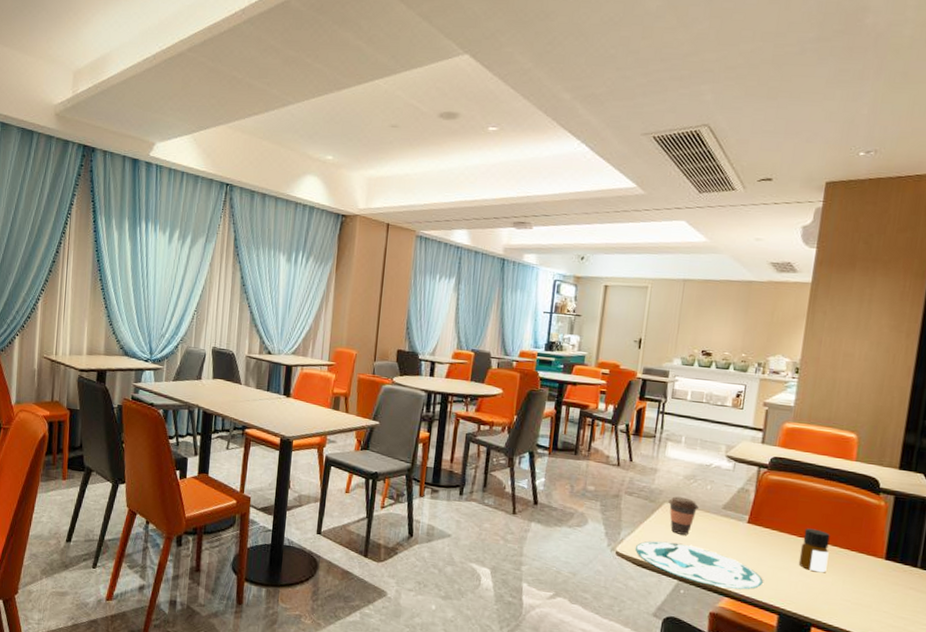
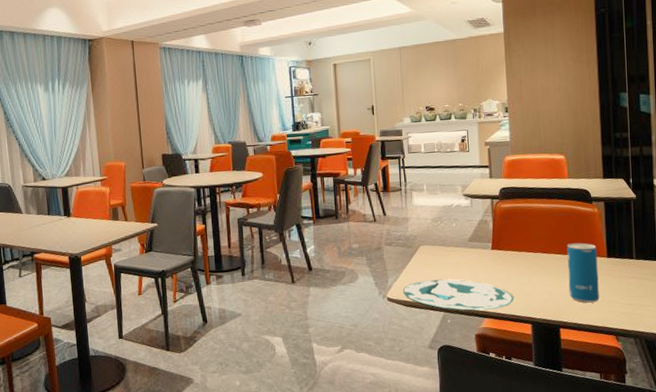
coffee cup: present [668,496,699,535] -> none [423,238,449,272]
bottle: present [798,528,830,573] -> none [538,243,563,280]
beverage can: none [830,534,875,607] -> present [567,243,599,303]

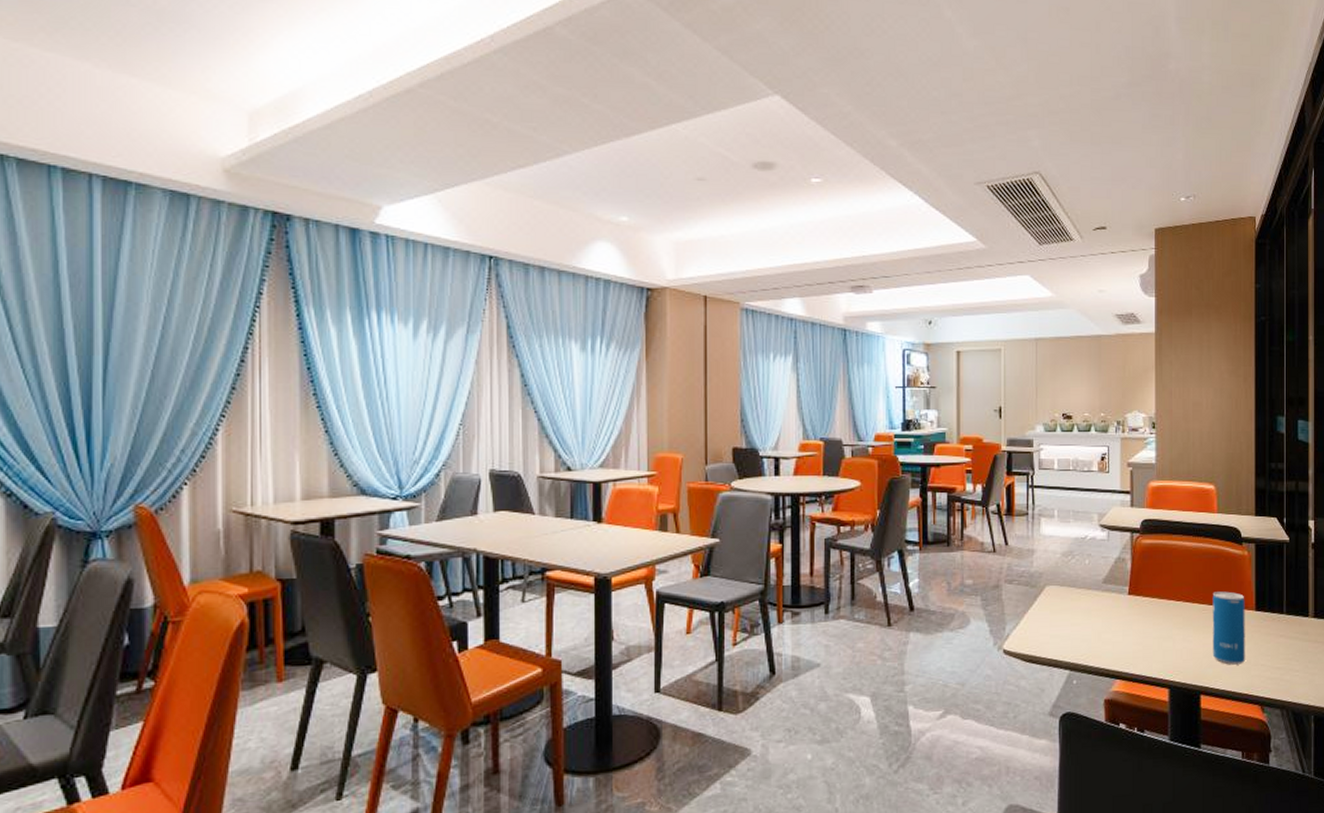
plate: present [402,279,514,311] -> none [1022,628,1150,670]

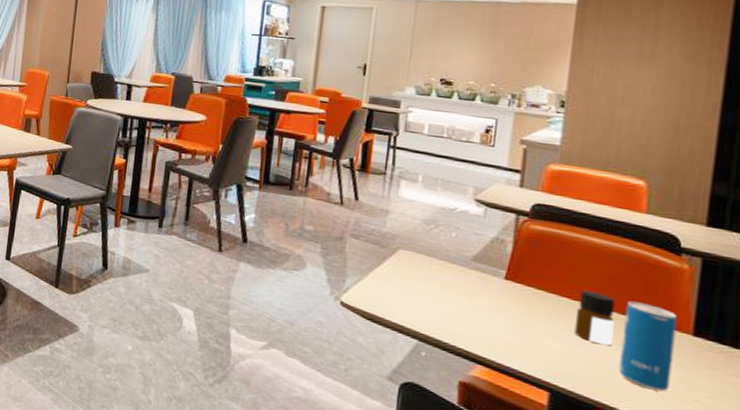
bottle: none [1180,590,1206,636] -> present [573,290,615,346]

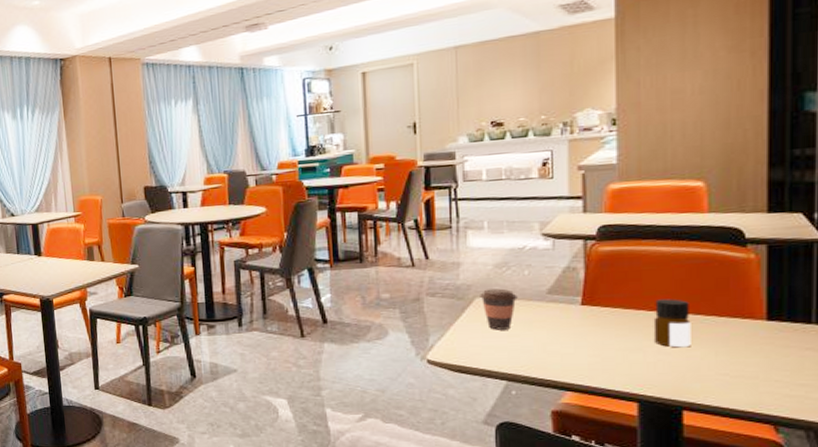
coffee cup: none [403,242,442,289] -> present [480,288,517,330]
beverage can: present [618,301,678,392] -> none [700,299,750,380]

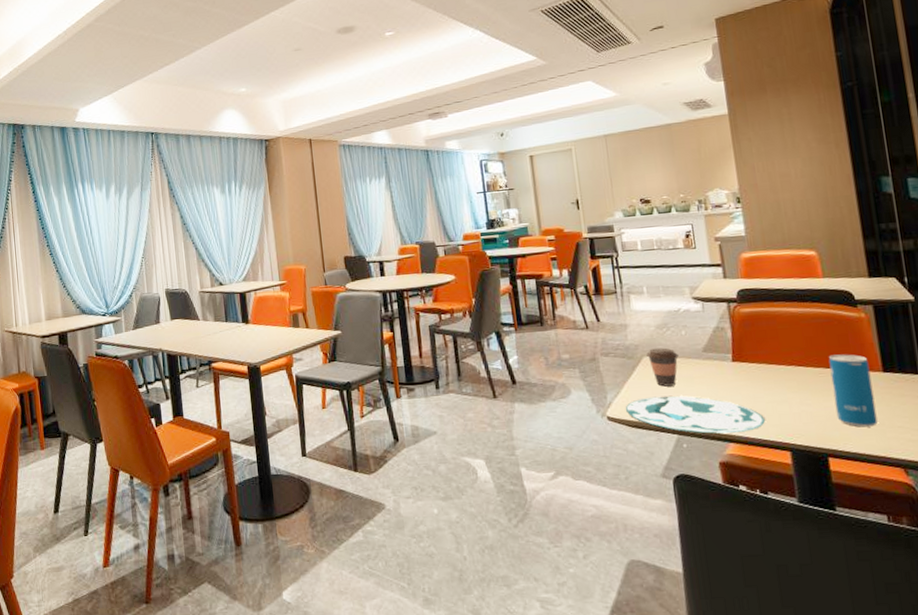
plate: none [448,340,612,381] -> present [625,395,765,434]
bottle: present [653,299,691,348] -> none [792,354,827,399]
beverage can: none [700,299,750,380] -> present [828,354,878,427]

